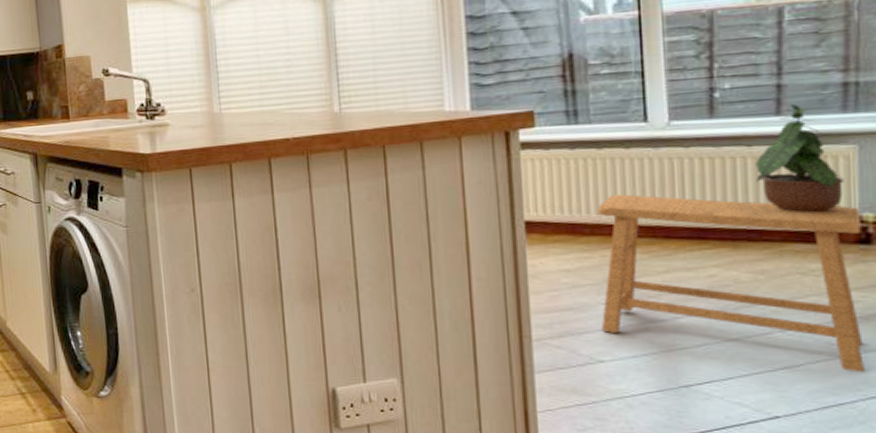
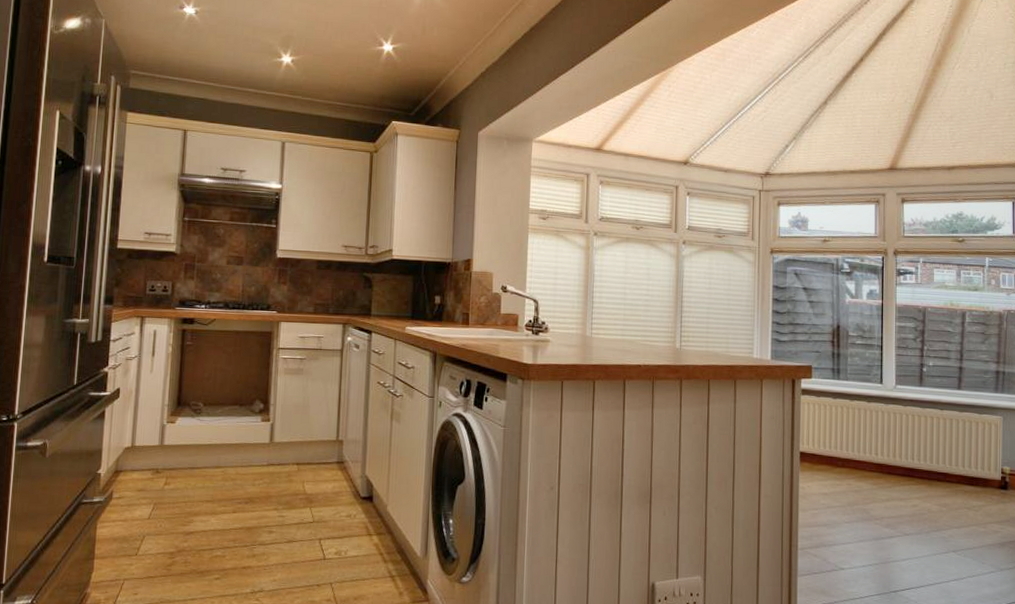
stool: present [598,194,865,373] -> none [843,437,1002,586]
potted plant: present [755,105,845,213] -> none [944,383,995,464]

